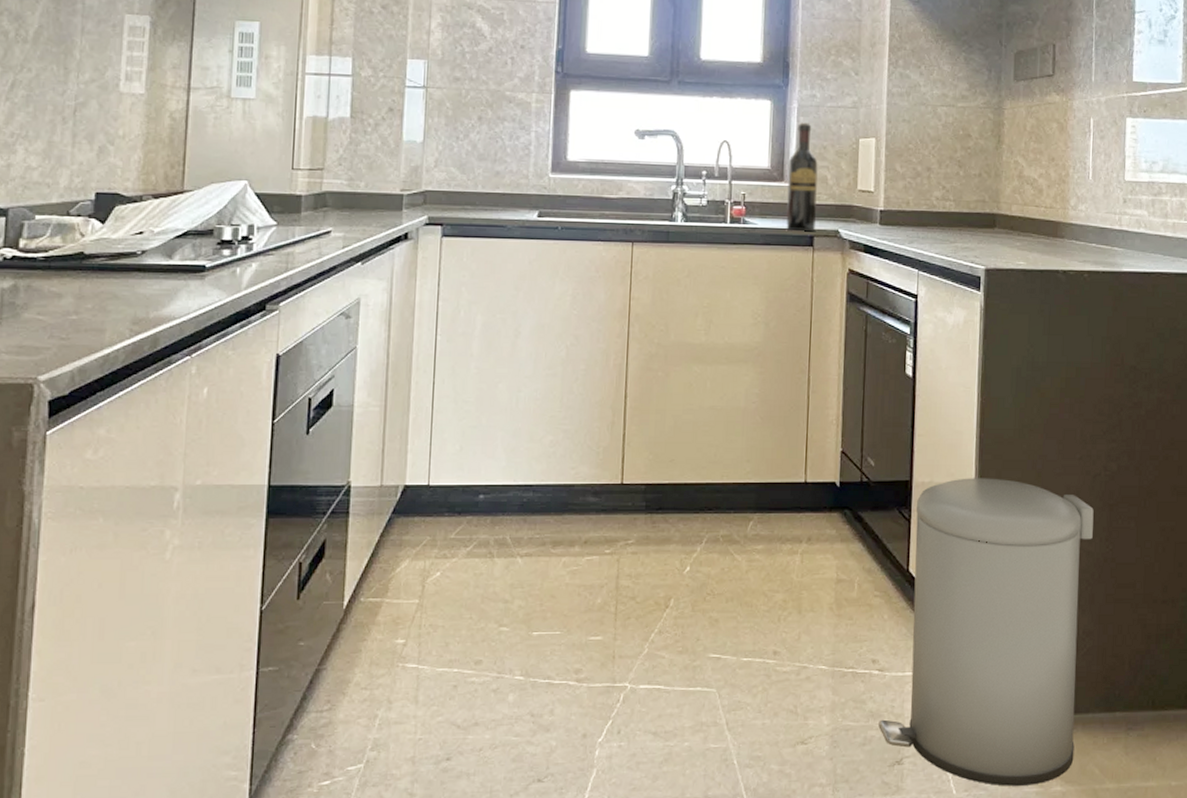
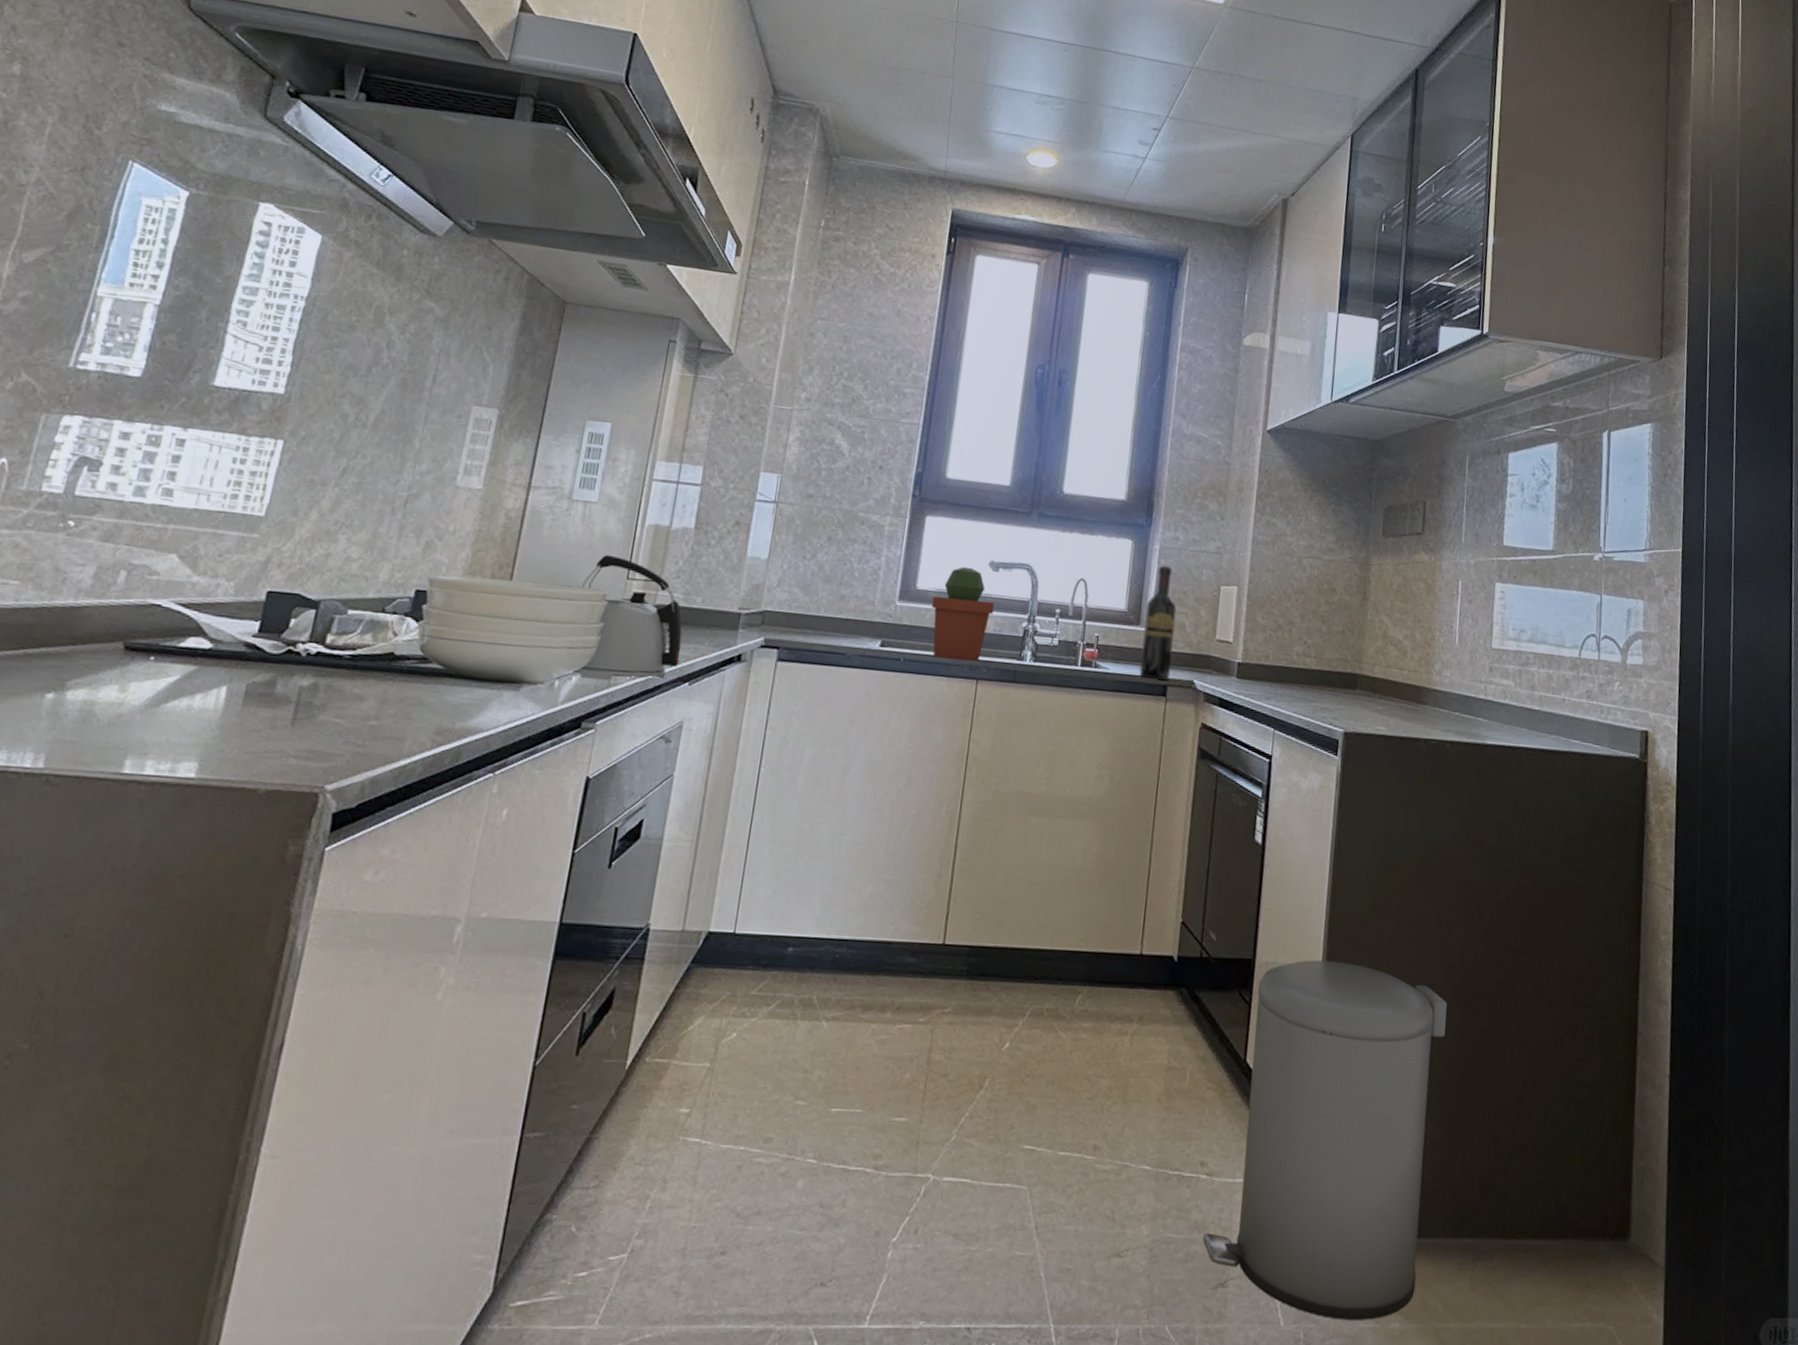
bowl: none [101,176,278,275] -> present [416,574,610,685]
kettle: none [251,147,351,265] -> present [572,554,682,680]
succulent plant: none [583,137,644,226] -> present [931,566,995,662]

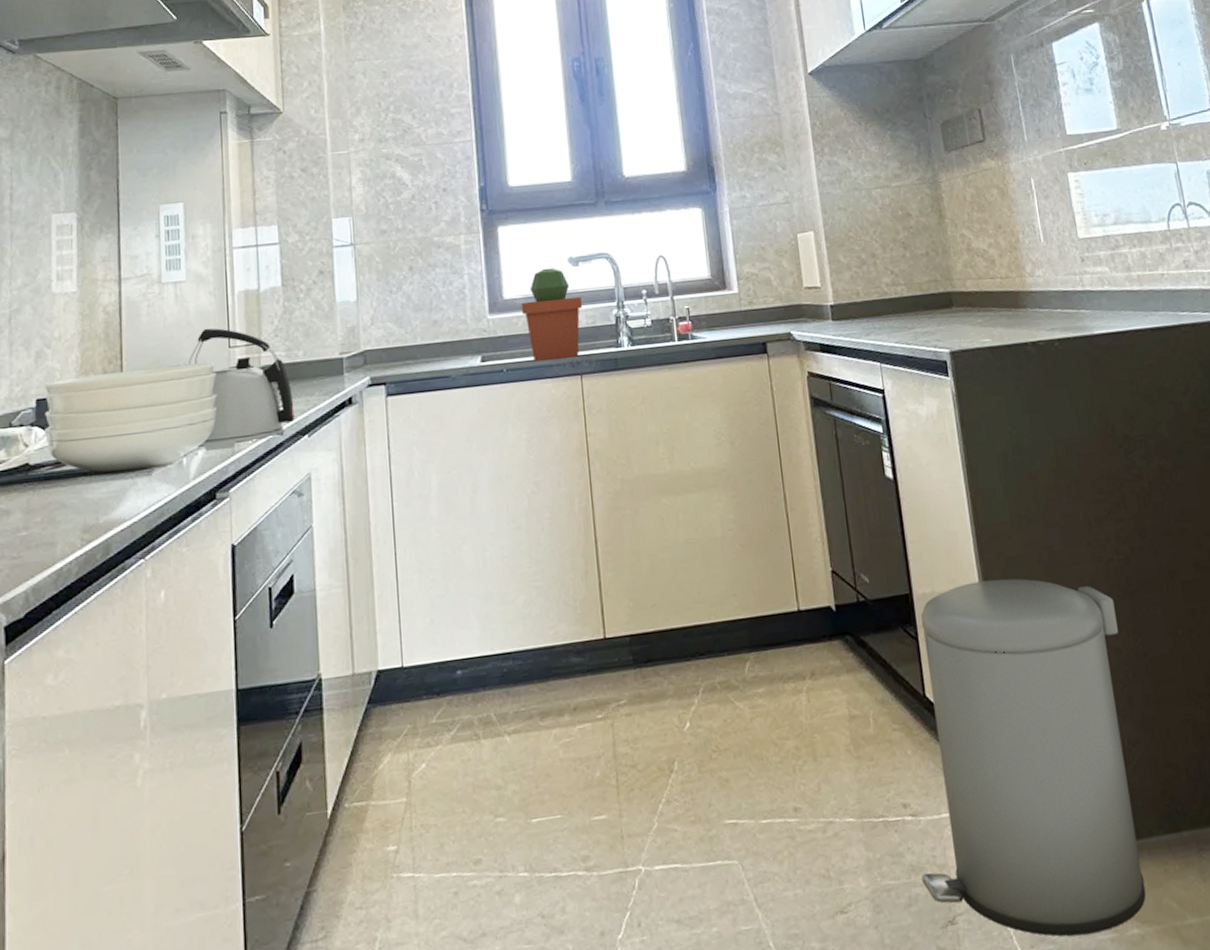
wine bottle: present [1139,565,1177,681] -> none [729,225,768,341]

